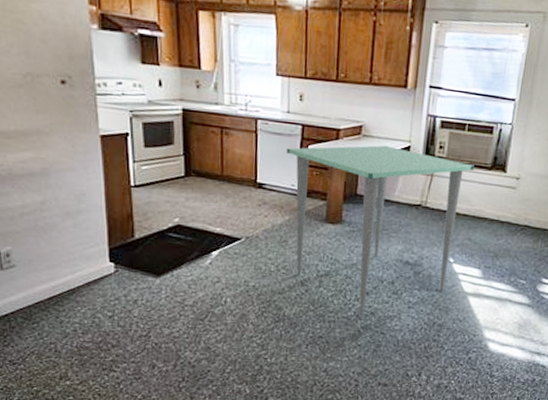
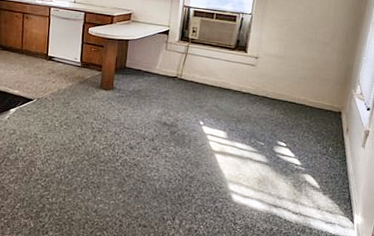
dining table: present [285,145,474,317] -> none [71,29,221,167]

